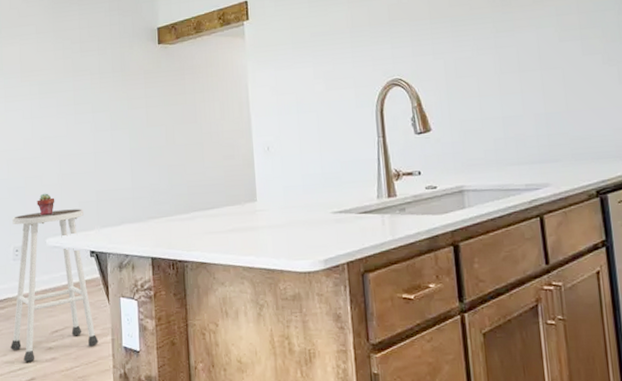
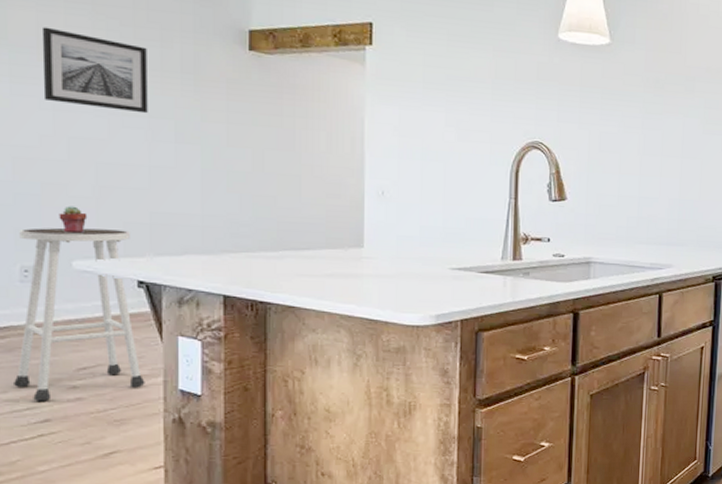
wall art: none [23,55,92,112] -> present [41,27,148,114]

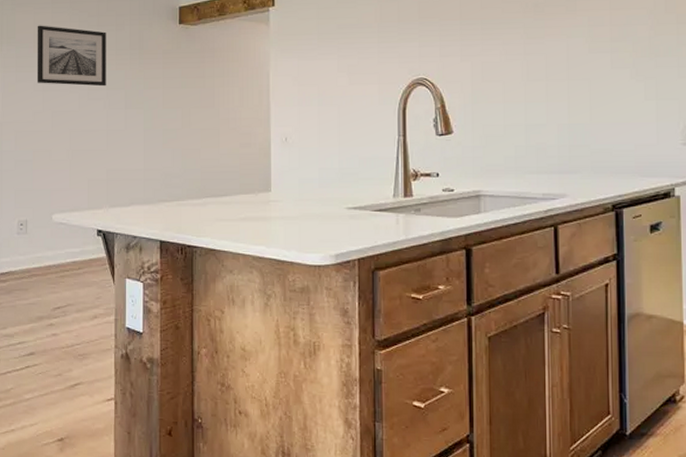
stool: present [12,227,145,401] -> none [10,186,101,337]
potted succulent: present [59,206,88,233] -> none [44,168,64,190]

